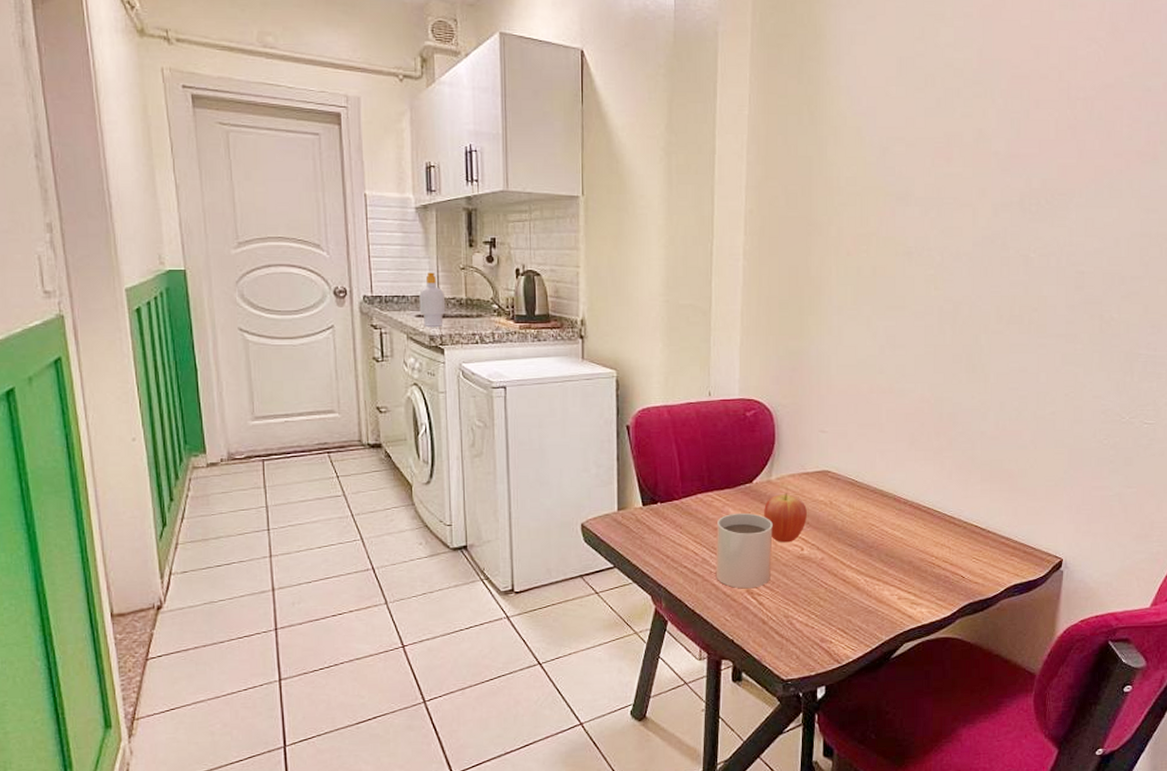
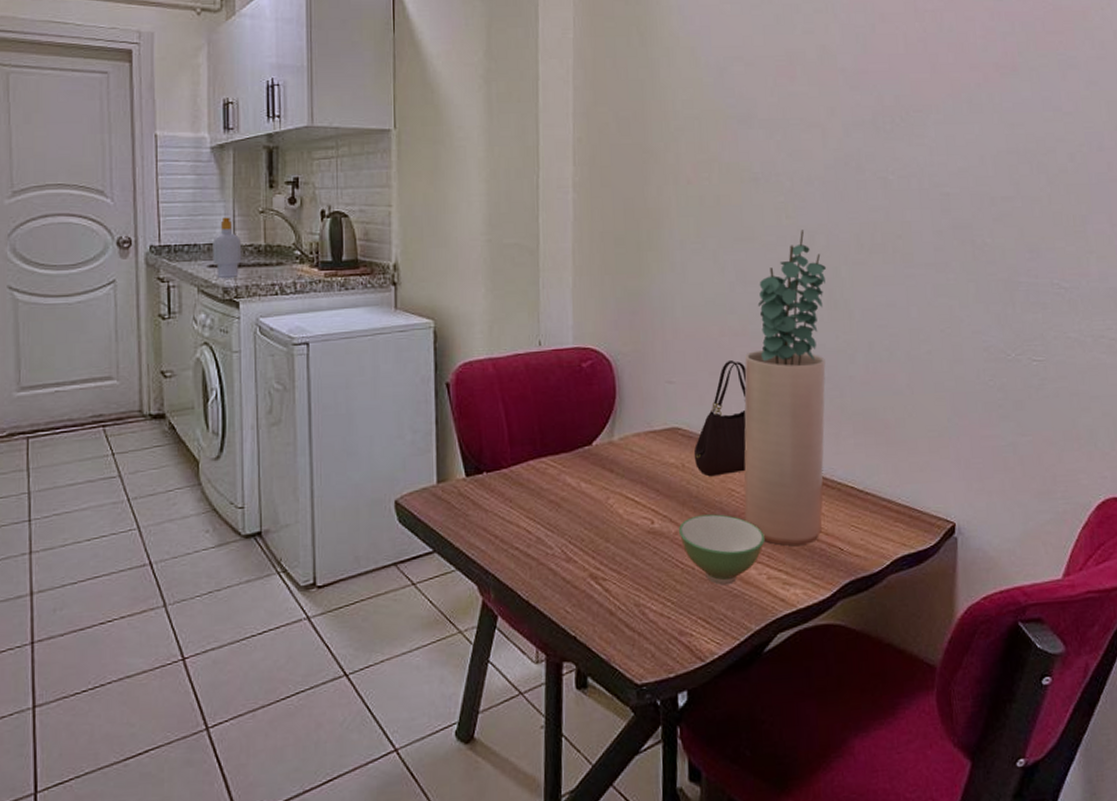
mug: present [715,513,773,589] -> none [552,481,618,573]
fruit: present [764,493,807,543] -> none [606,456,656,515]
bowl: none [824,544,898,603] -> present [678,514,765,585]
handbag: none [840,414,891,513] -> present [693,360,747,477]
vase: none [881,300,968,573] -> present [743,230,827,546]

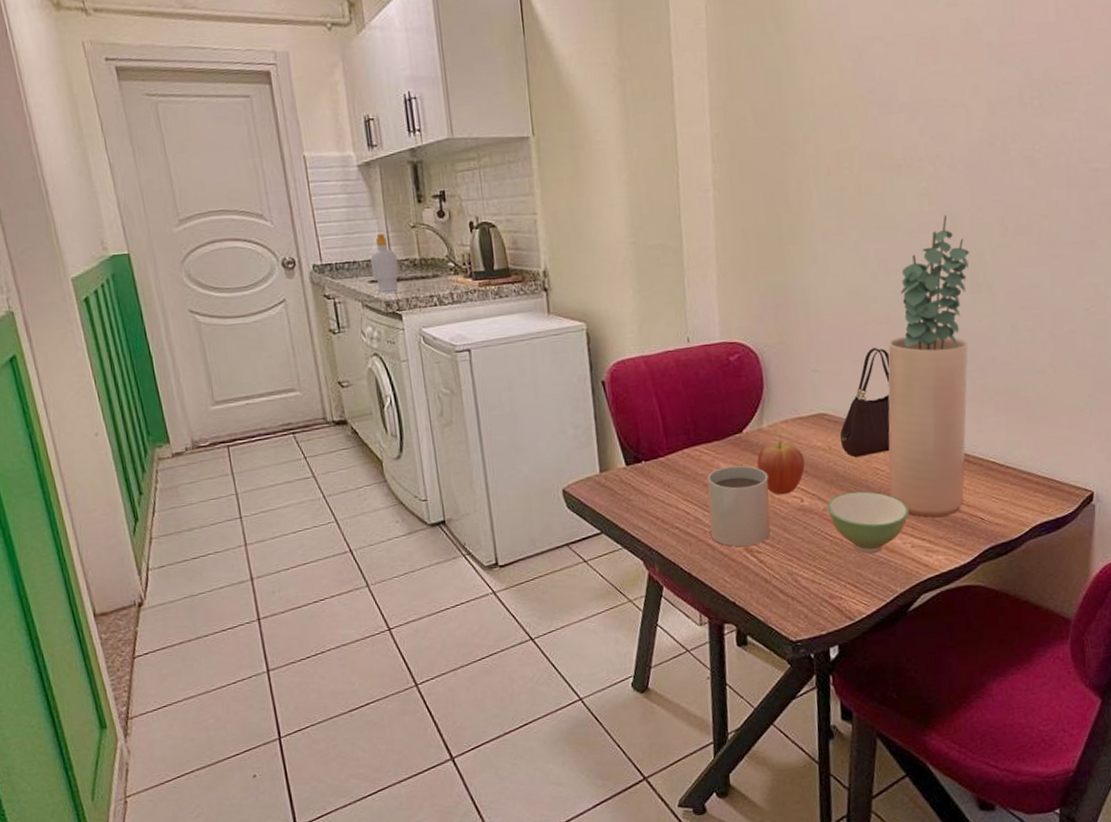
mug: none [552,481,618,573] -> present [707,465,770,547]
fruit: none [606,456,656,515] -> present [757,441,805,495]

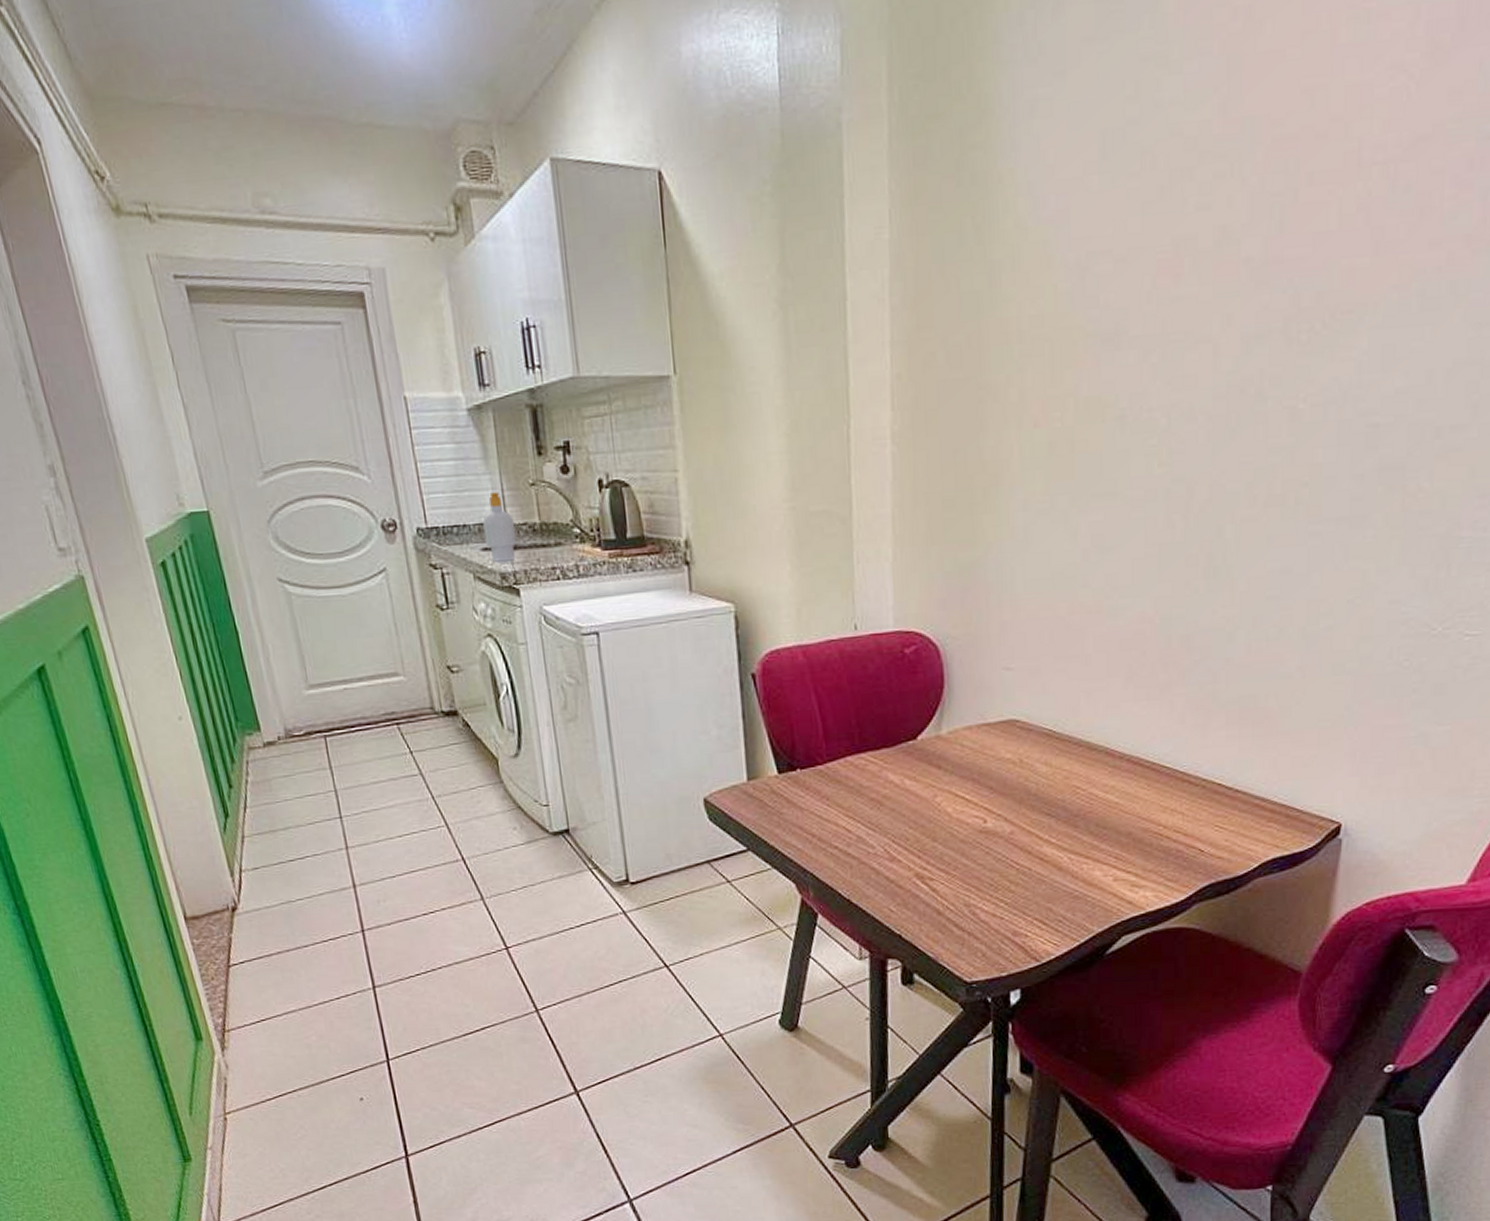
mug: present [707,465,770,547] -> none [873,778,946,873]
fruit: present [757,441,805,495] -> none [933,751,990,814]
bowl: present [826,491,909,554] -> none [1014,813,1113,887]
handbag: present [840,348,890,458] -> none [1033,642,1100,773]
vase: present [888,215,970,517] -> none [1089,480,1207,847]

